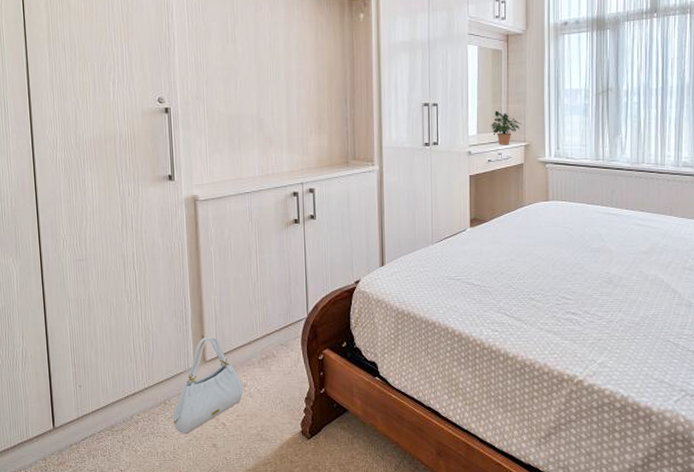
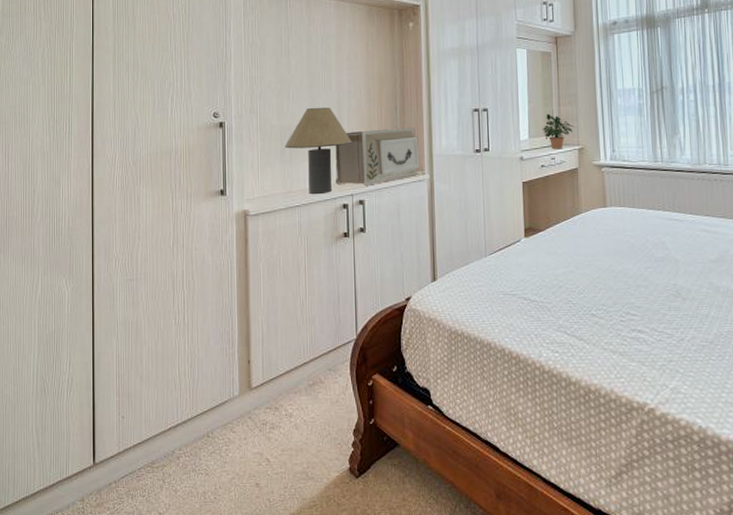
handbag: present [173,336,244,433] -> none [215,360,289,470]
table lamp: none [233,97,301,182] -> present [284,108,352,195]
decorative box: none [284,120,369,175] -> present [335,128,419,186]

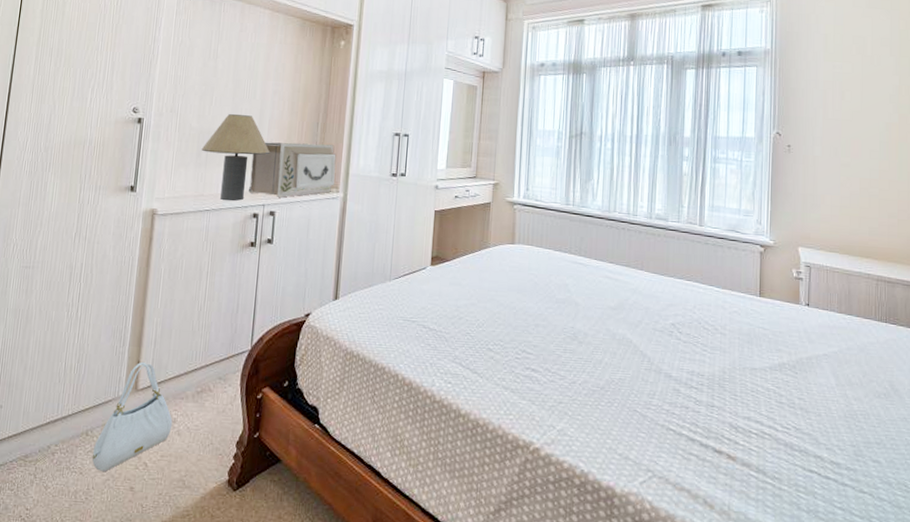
handbag: none [215,360,289,470] -> present [91,361,173,471]
potted plant: present [543,113,575,150] -> none [461,146,492,182]

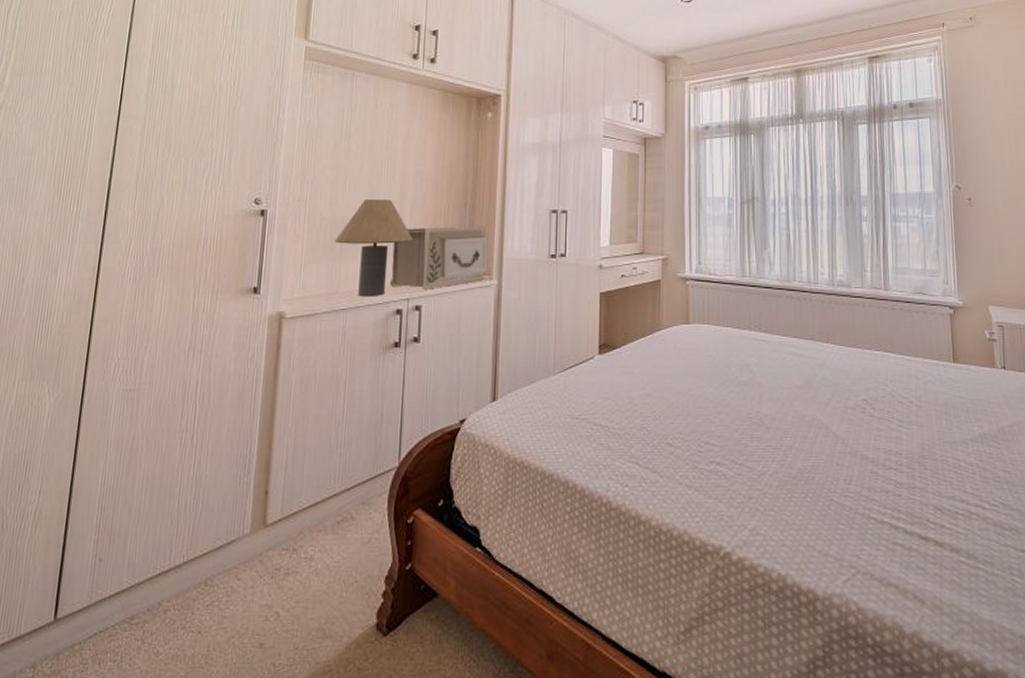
handbag: present [91,361,173,471] -> none [212,491,309,627]

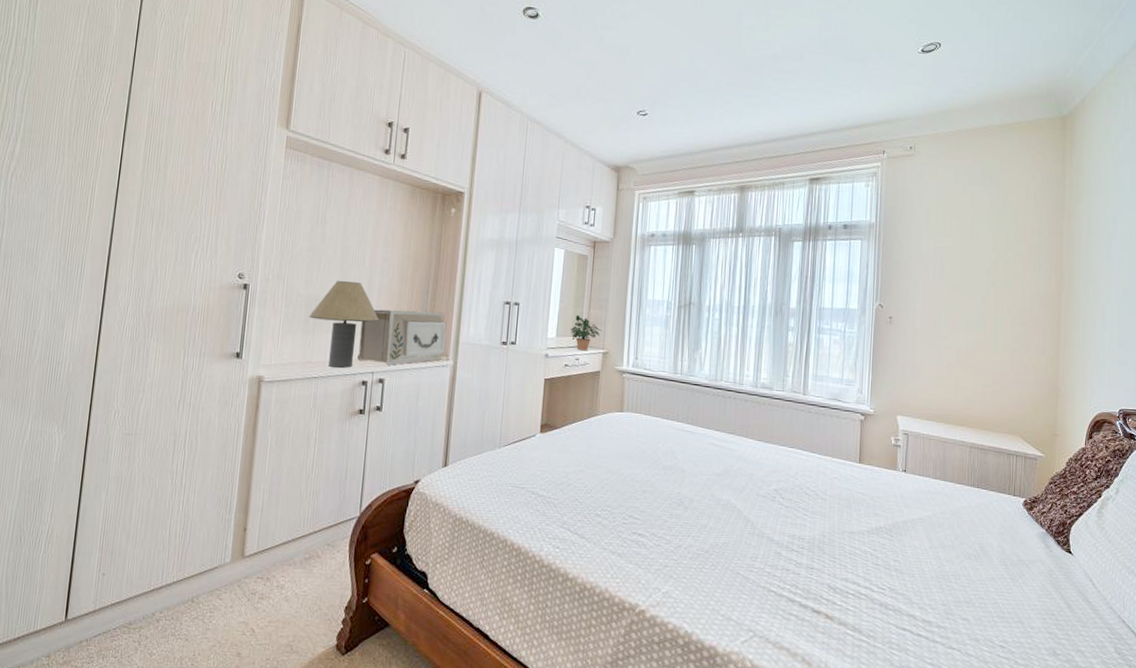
potted plant: none [626,219,660,259] -> present [571,315,602,351]

